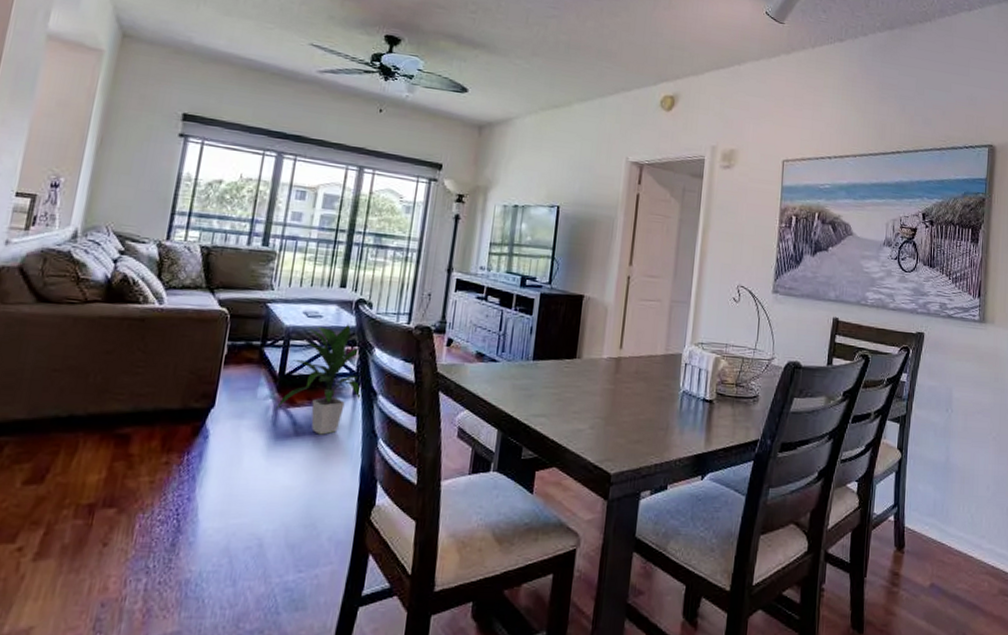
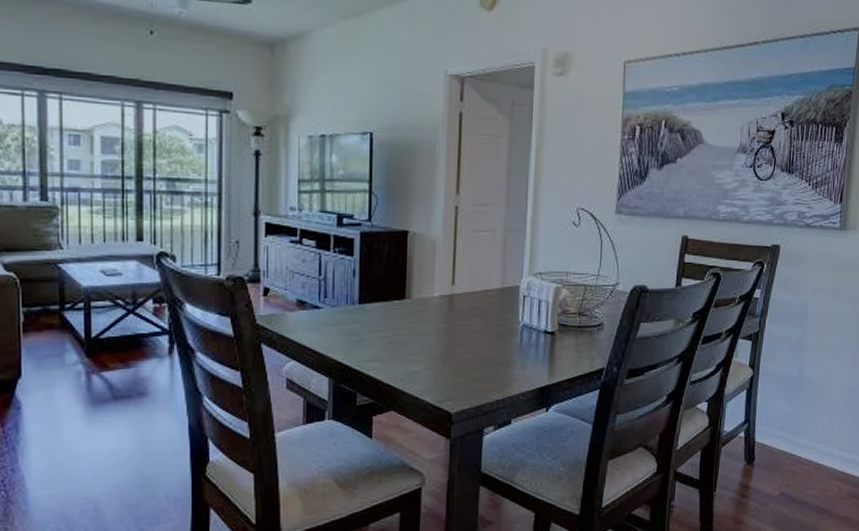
indoor plant: present [274,324,363,435] -> none [87,280,180,397]

